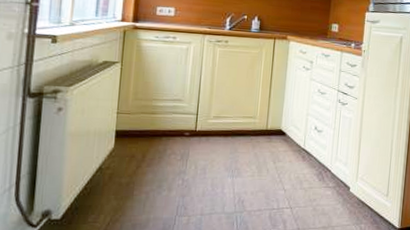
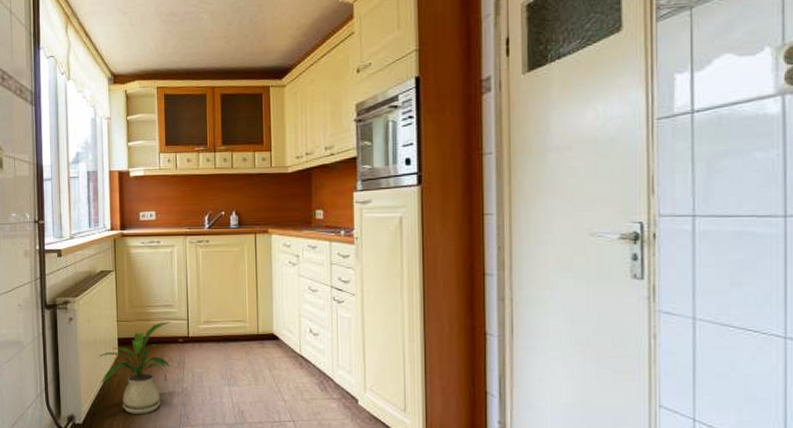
house plant: none [88,115,179,207] -> present [98,321,171,414]

